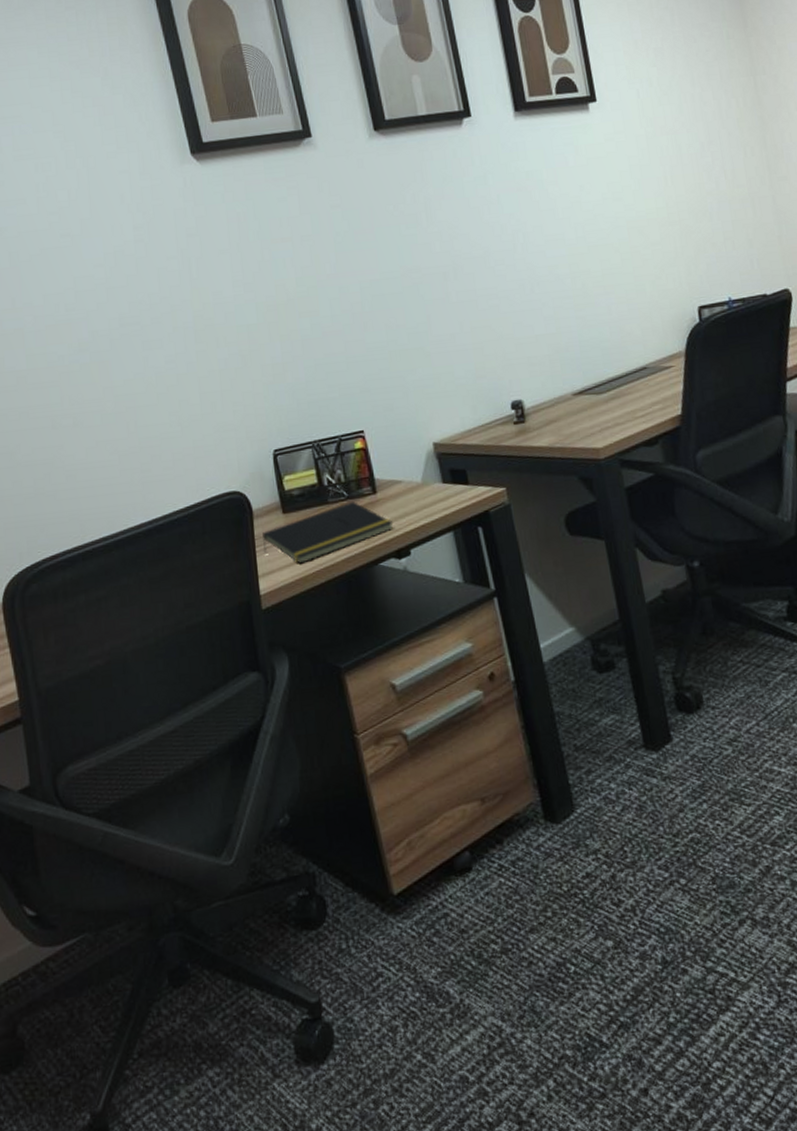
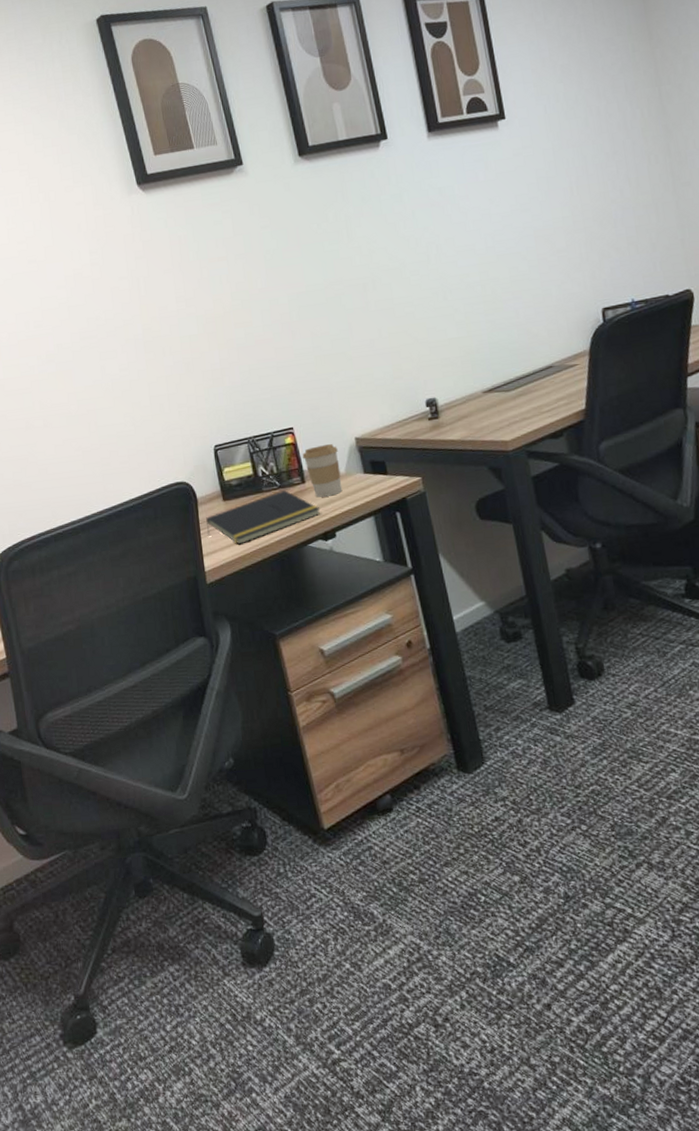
coffee cup: none [374,450,419,510] -> present [302,444,343,498]

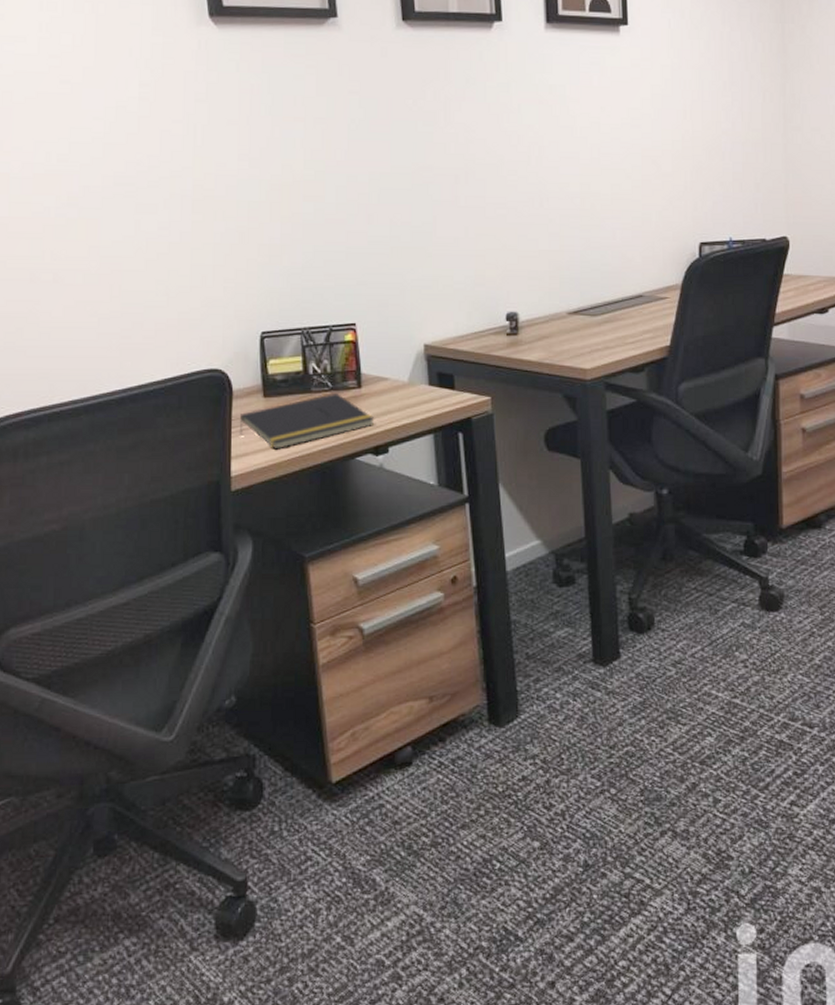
coffee cup: present [302,444,343,498] -> none [362,348,403,406]

